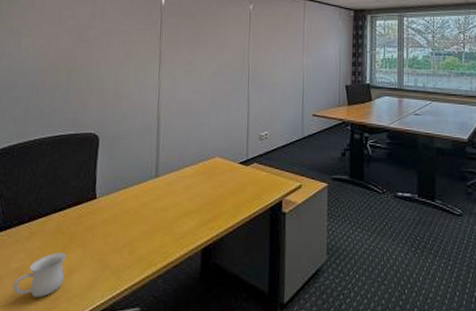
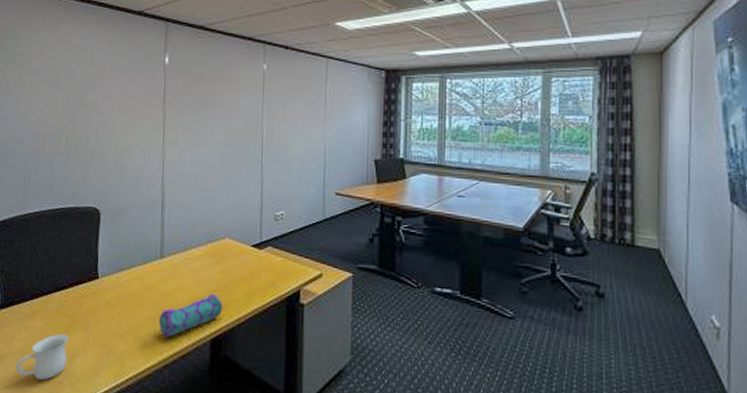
pencil case: none [153,207,213,250] -> present [158,293,222,338]

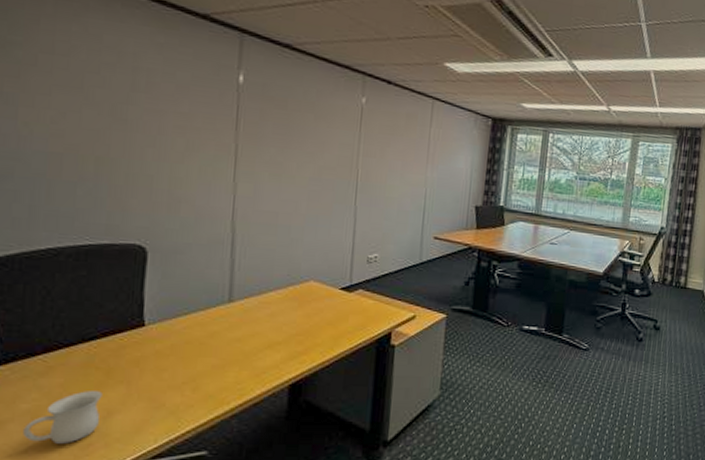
pencil case: present [158,293,222,338] -> none [225,338,304,386]

